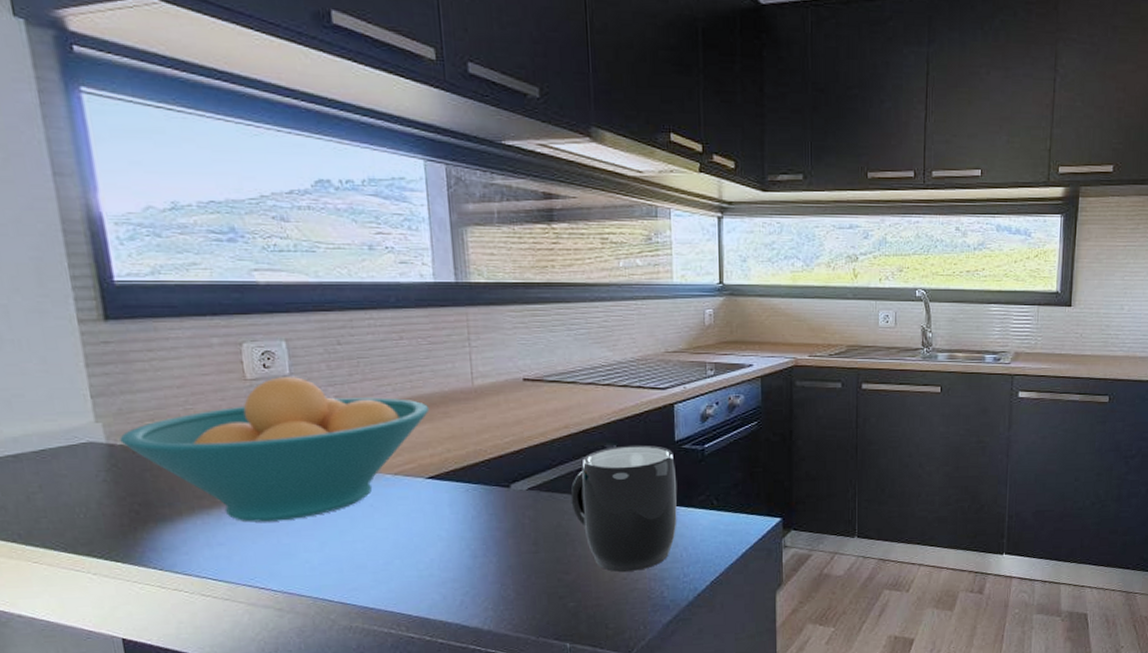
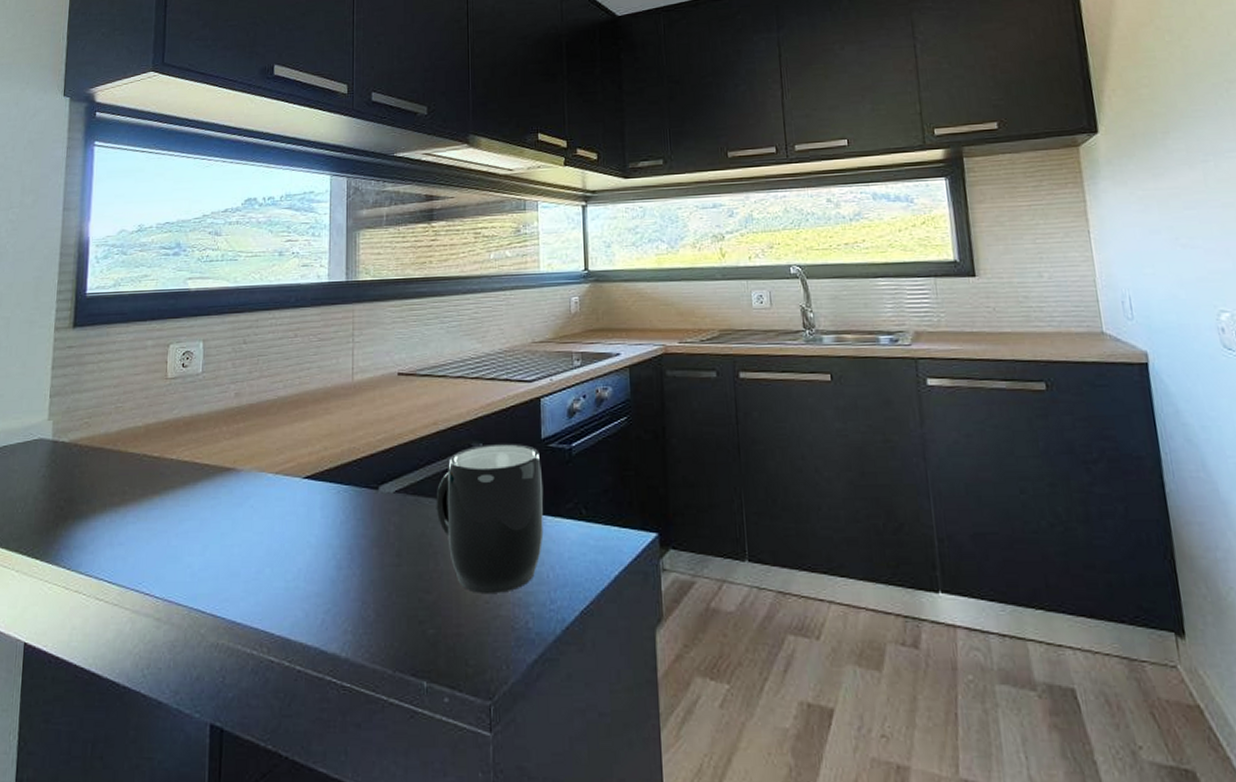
fruit bowl: present [120,377,430,522] -> none [62,375,313,522]

